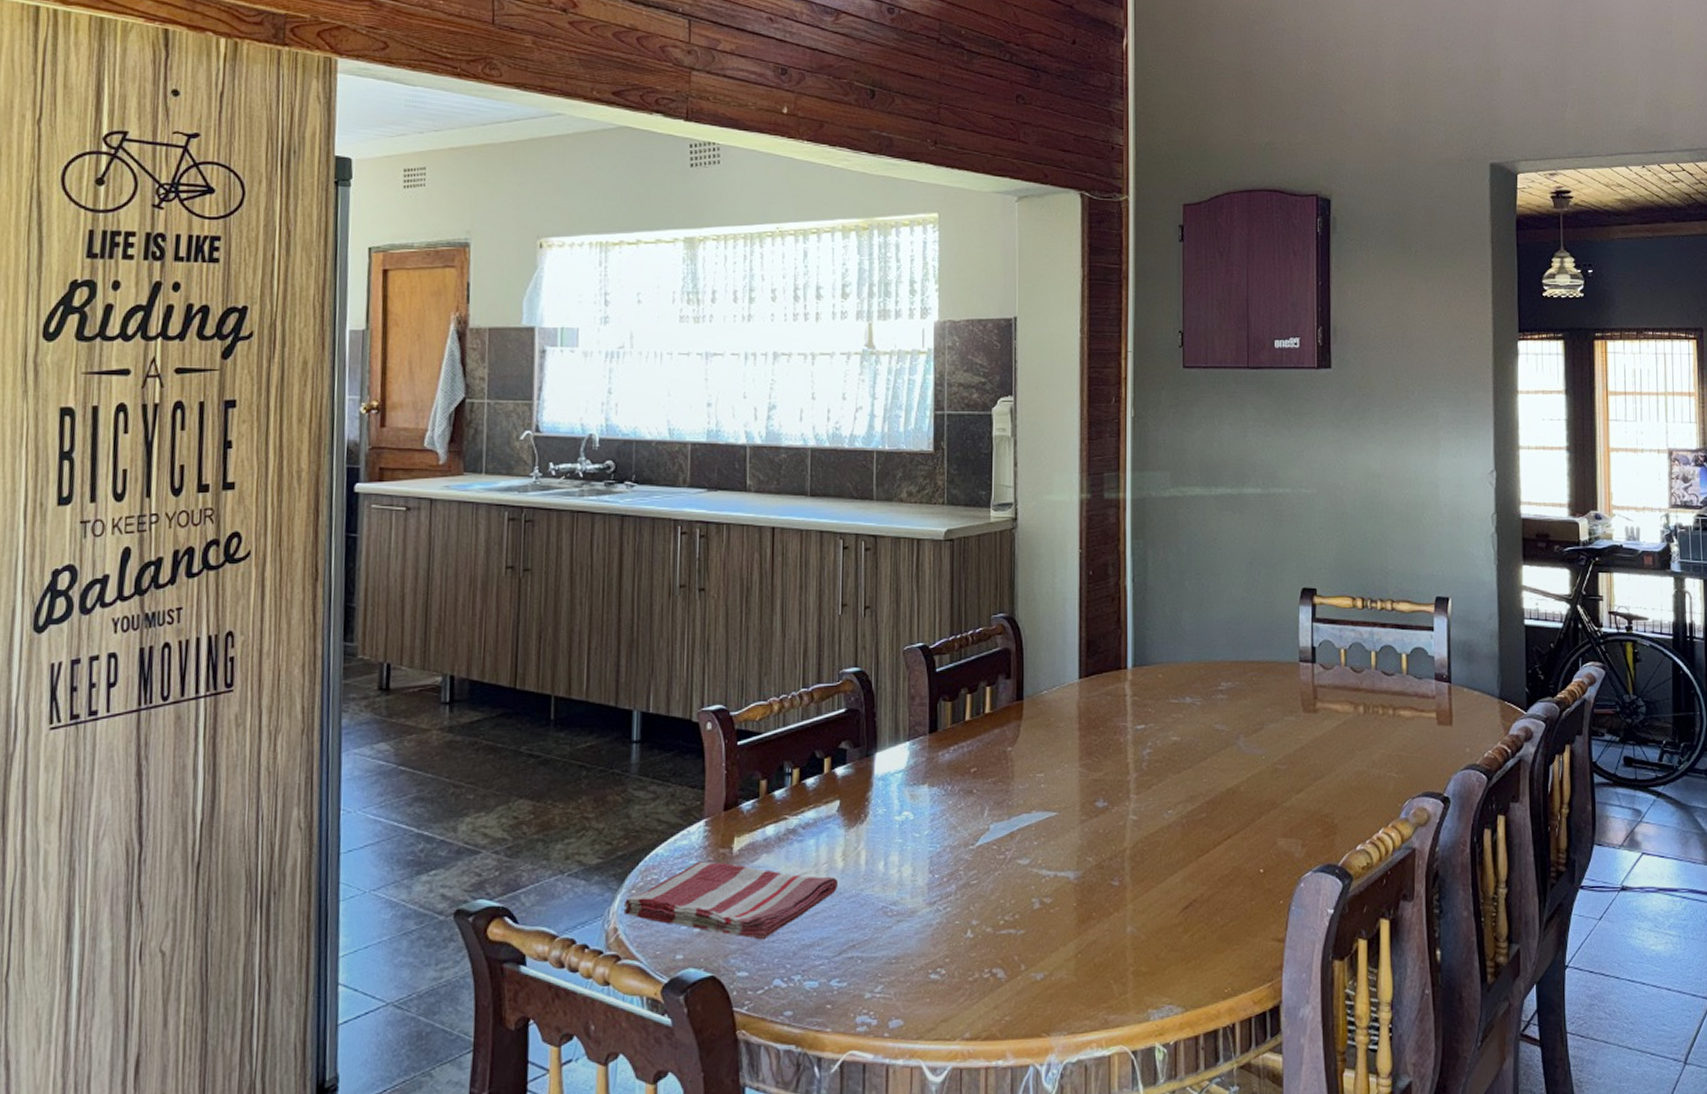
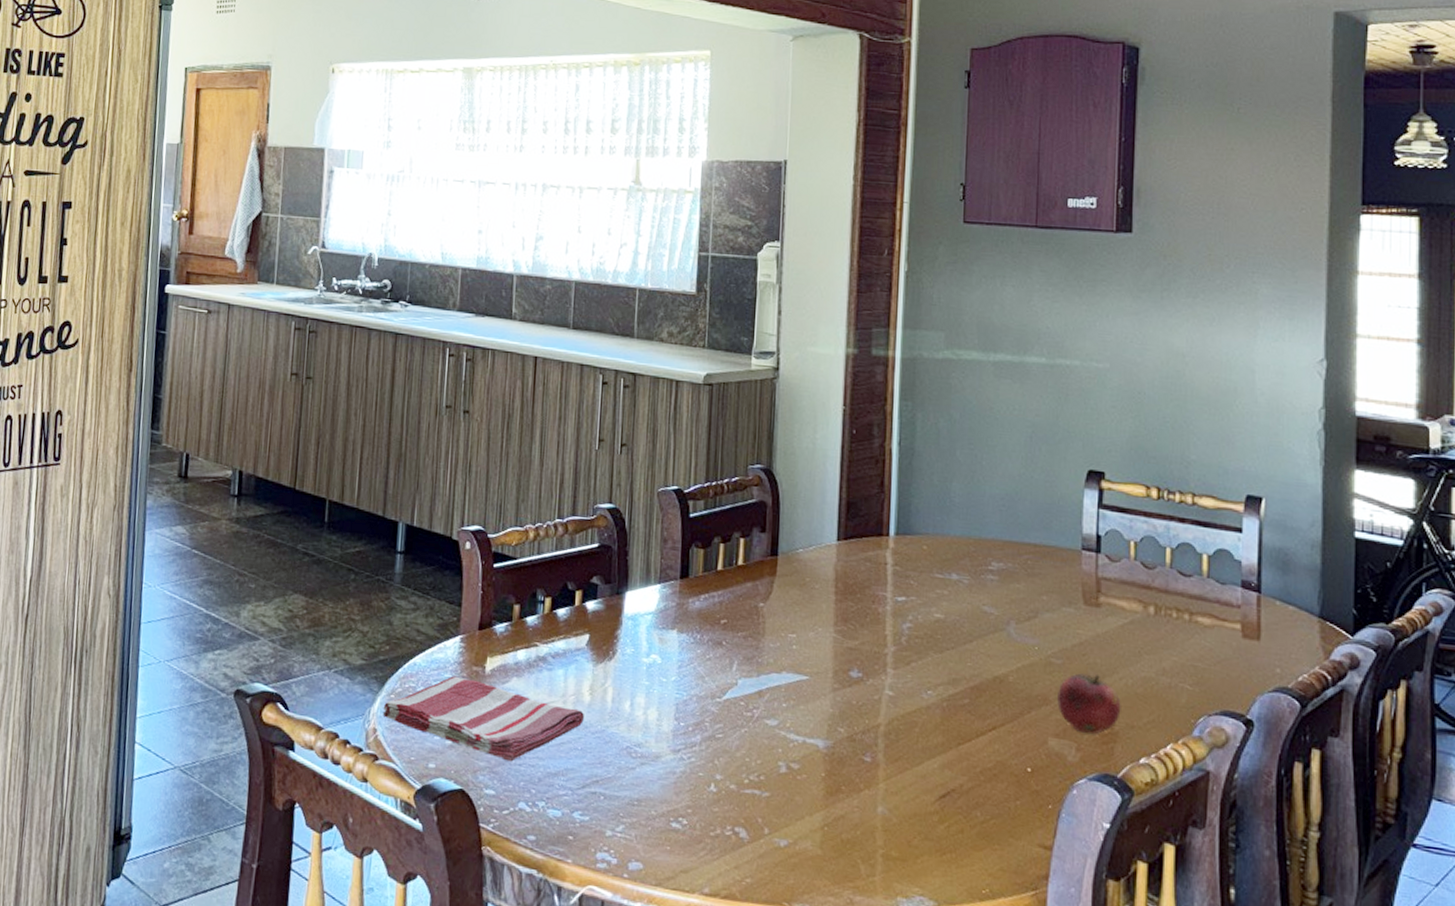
fruit: none [1284,775,1339,831] -> present [1057,673,1121,735]

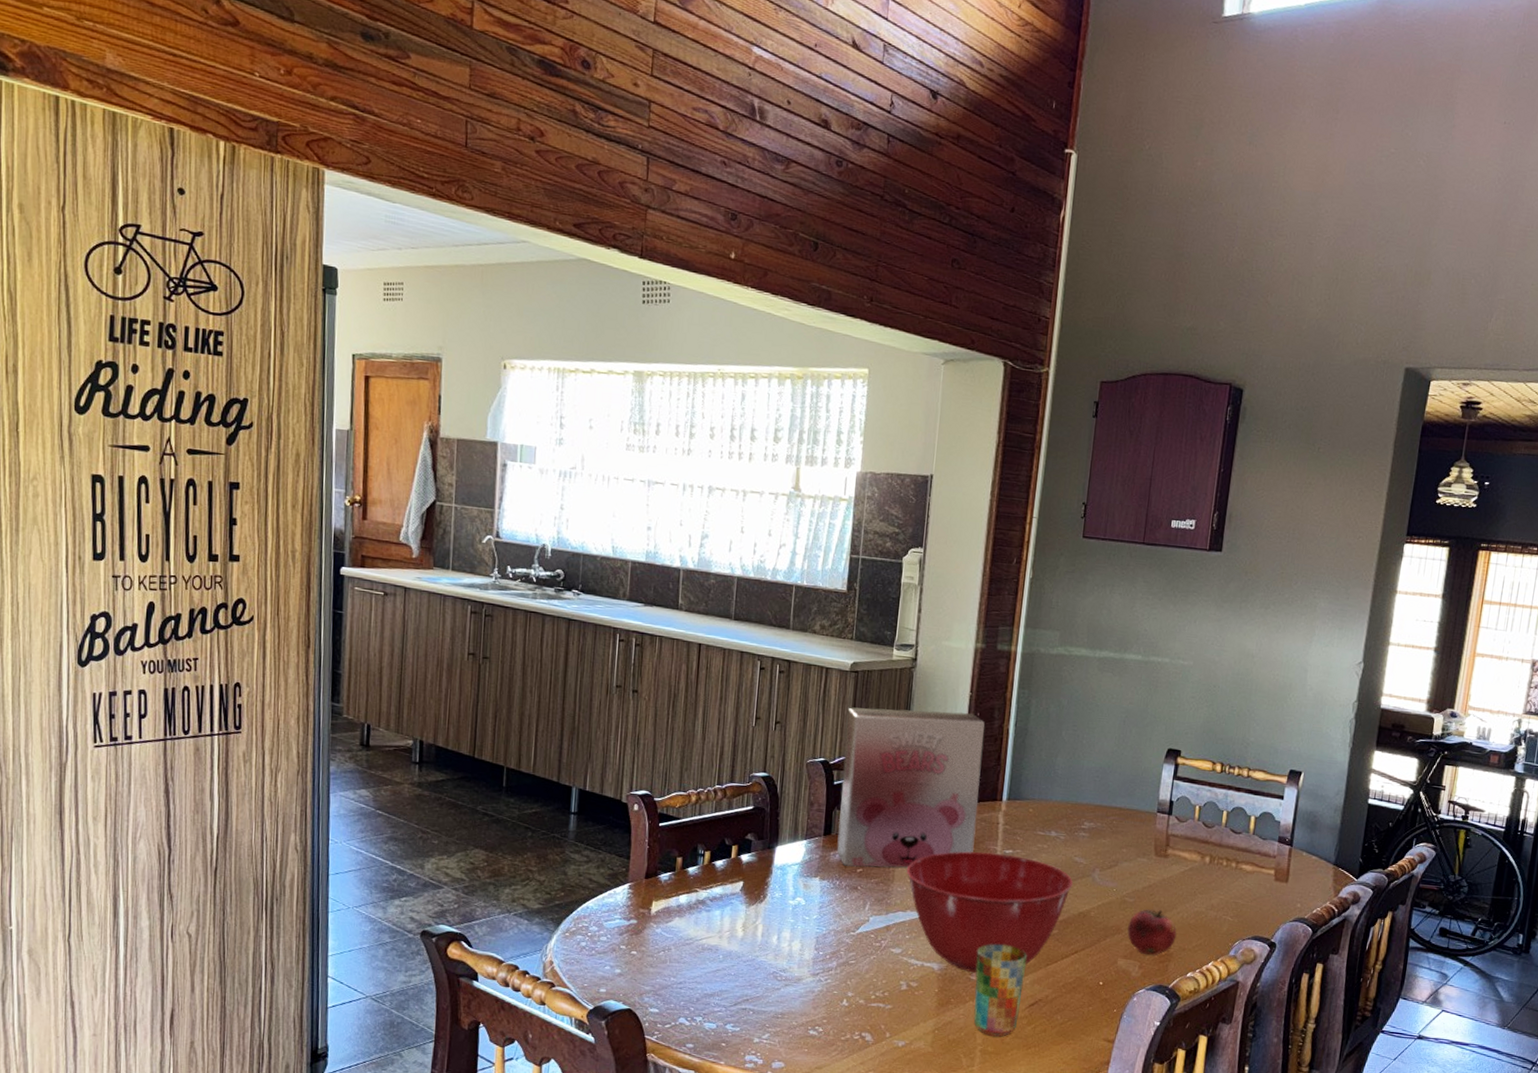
dish towel: present [382,676,584,762] -> none [558,917,737,986]
cereal box: none [696,425,863,619] -> present [836,707,985,868]
mixing bowl: none [779,598,983,752] -> present [906,851,1073,972]
cup: none [870,715,933,838] -> present [974,944,1027,1037]

